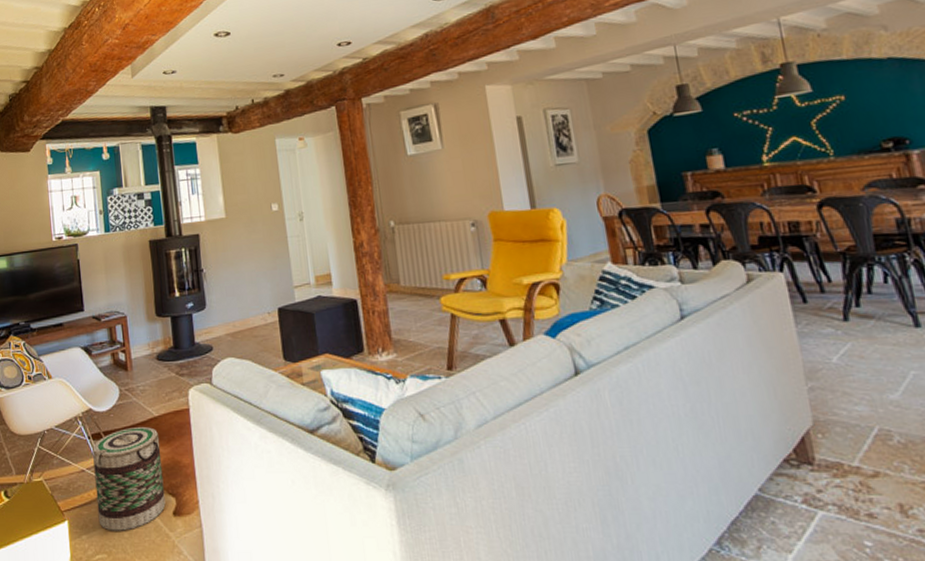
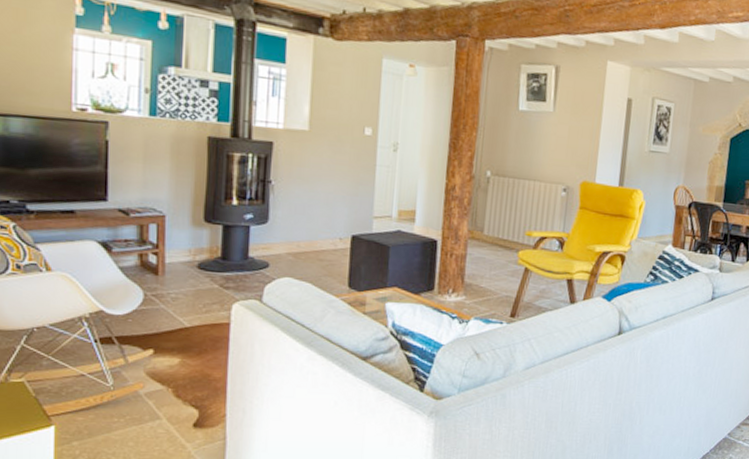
basket: present [92,426,166,531] -> none [97,335,189,440]

